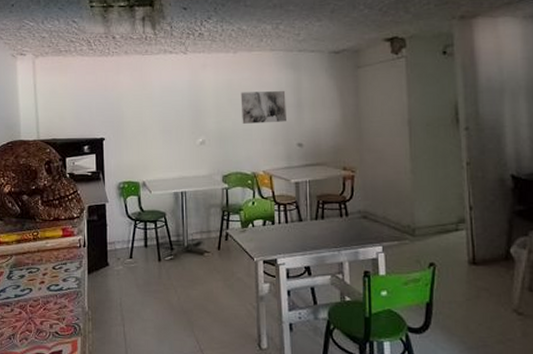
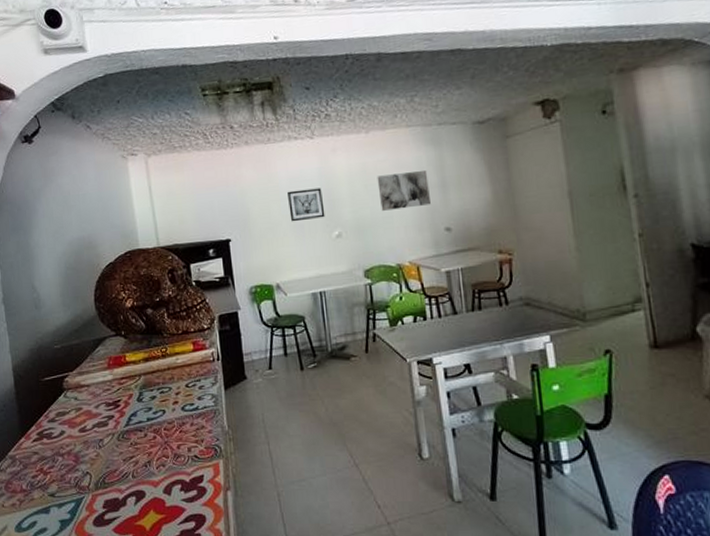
wall art: none [160,98,192,127] -> present [288,187,325,222]

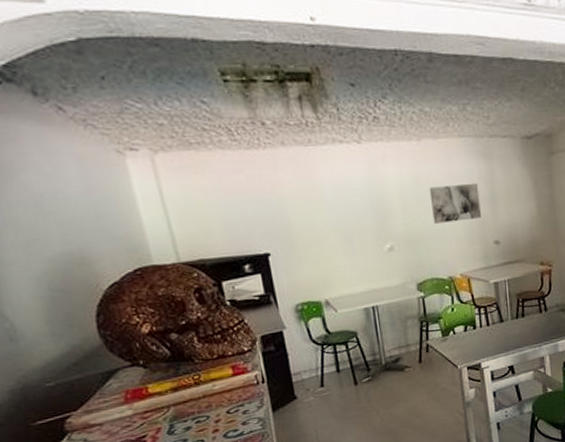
wall art: present [288,187,325,222] -> none [334,198,376,235]

